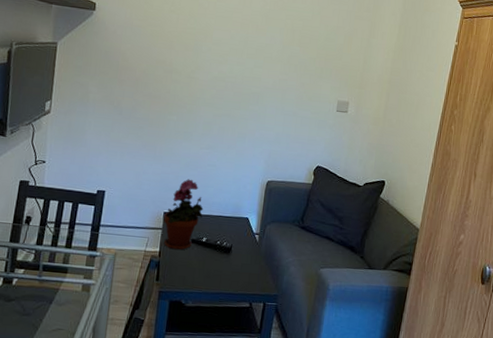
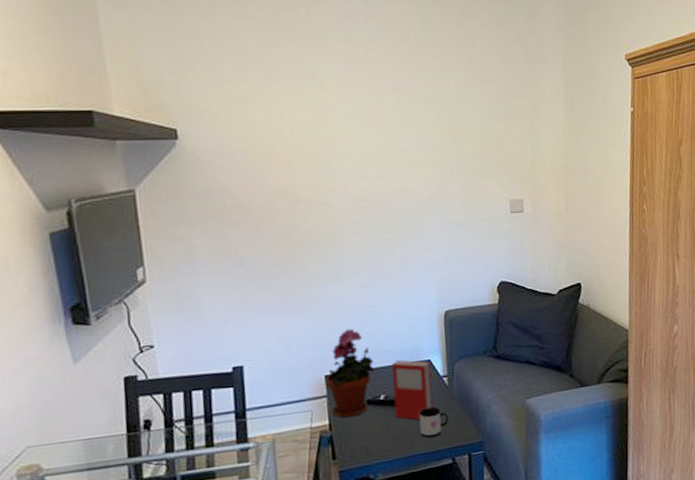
book: none [211,212,248,264] -> present [392,360,433,420]
mug: none [228,256,253,282] -> present [419,406,448,438]

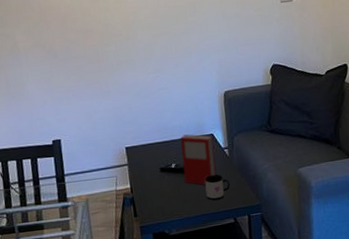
potted plant: present [326,328,375,419] -> none [126,107,166,183]

